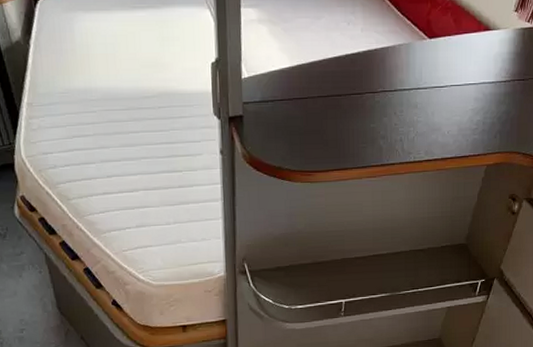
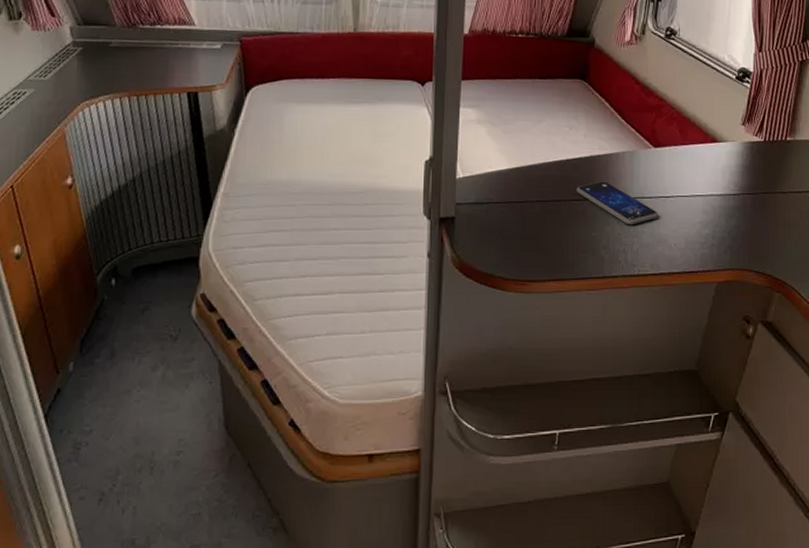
smartphone: none [356,74,433,116] -> present [577,181,658,225]

